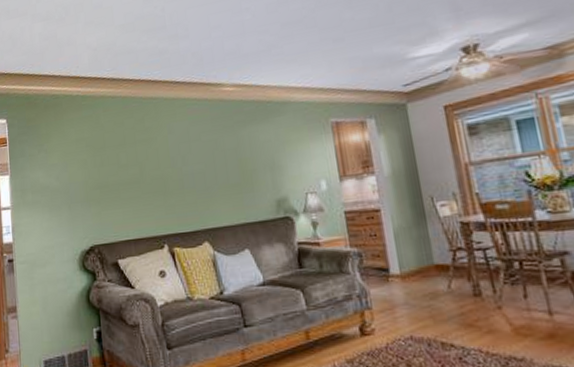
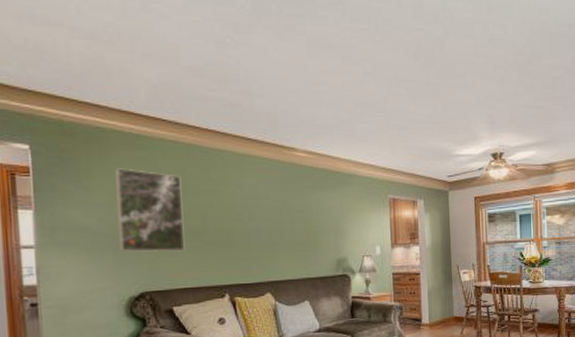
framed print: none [67,128,126,207] -> present [115,168,185,253]

